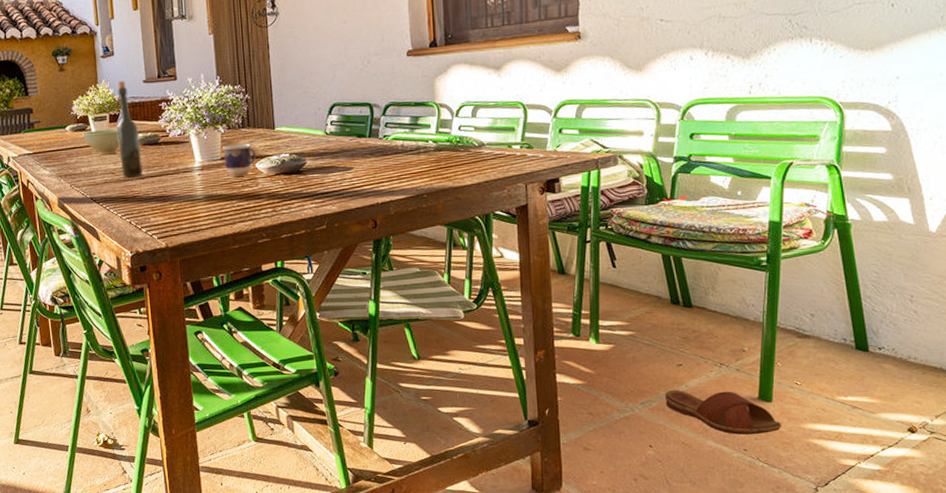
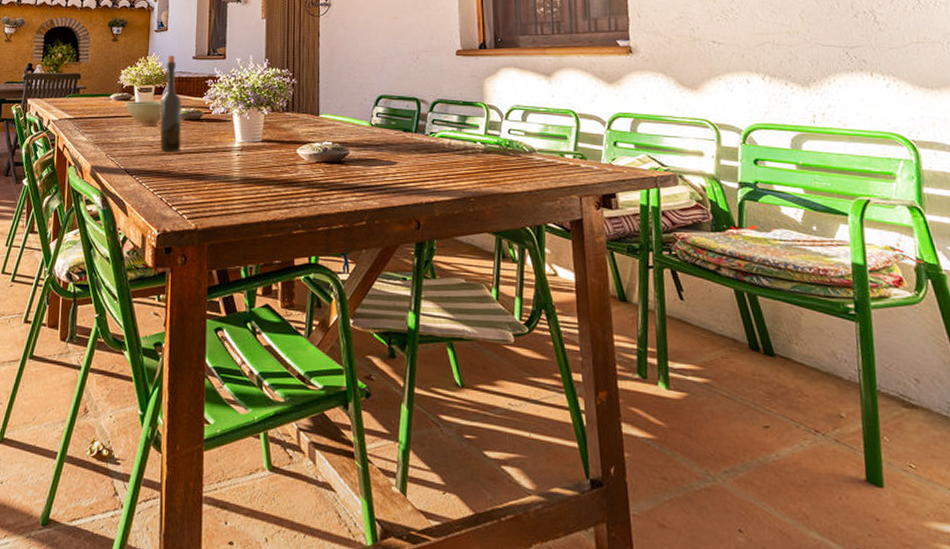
cup: present [222,143,257,177] -> none [264,127,298,161]
sandal: present [665,390,782,435] -> none [752,458,900,530]

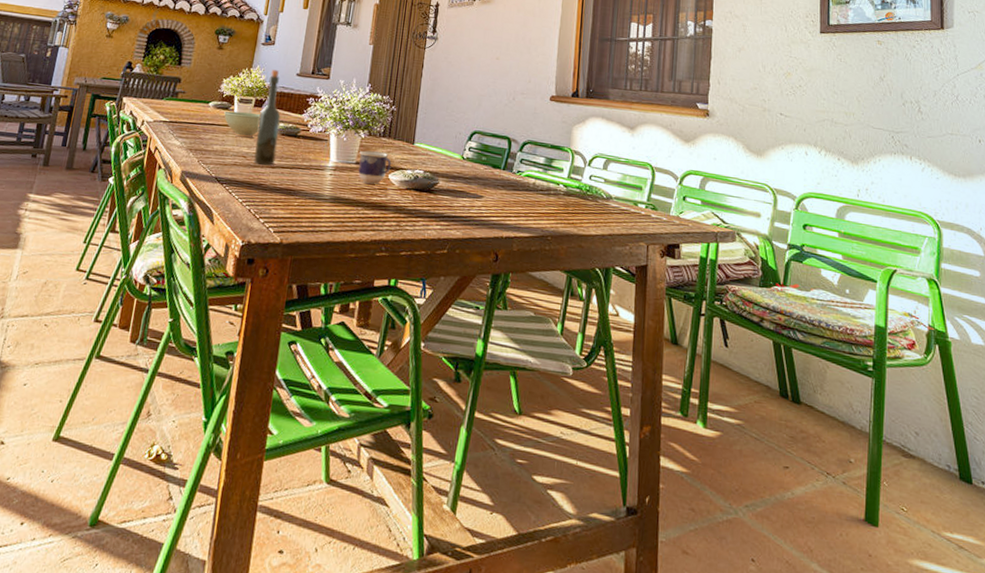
cup: none [264,127,298,161] -> present [358,150,392,185]

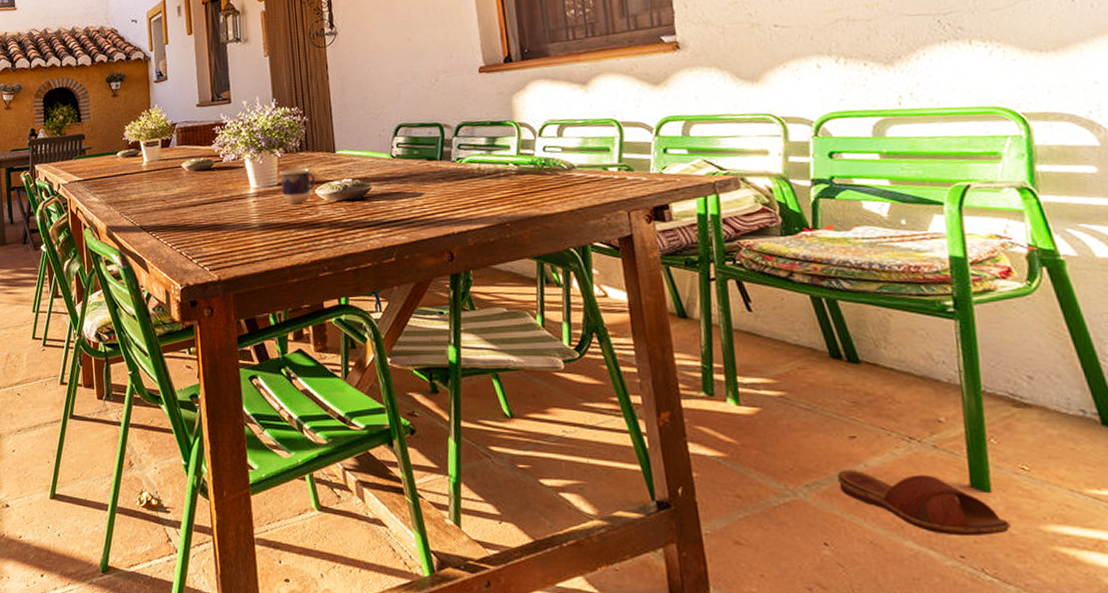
bowl: present [224,111,261,138] -> none [134,154,172,182]
wine bottle: present [254,70,281,166] -> none [169,105,195,205]
sandal: none [770,495,888,564] -> present [837,470,1011,537]

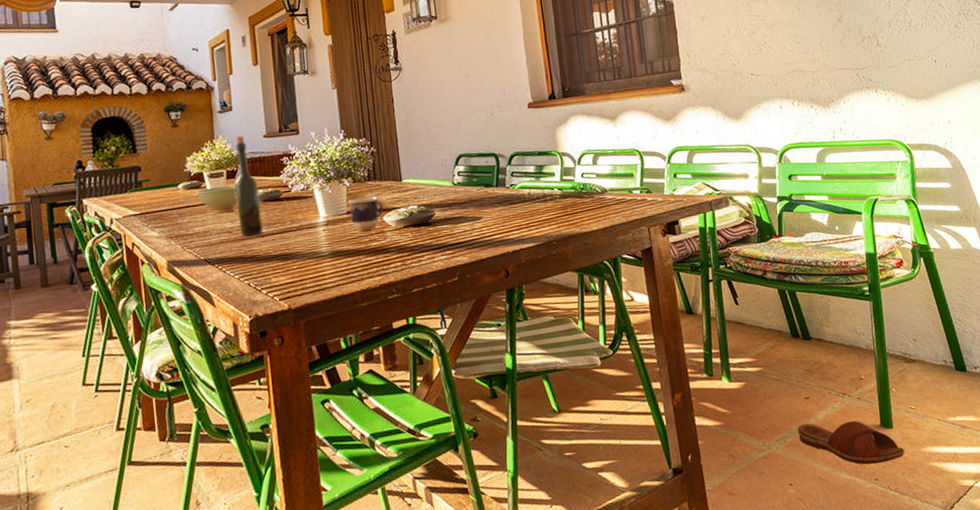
bowl: none [134,154,172,182] -> present [197,185,238,214]
wine bottle: none [169,105,195,205] -> present [235,136,263,237]

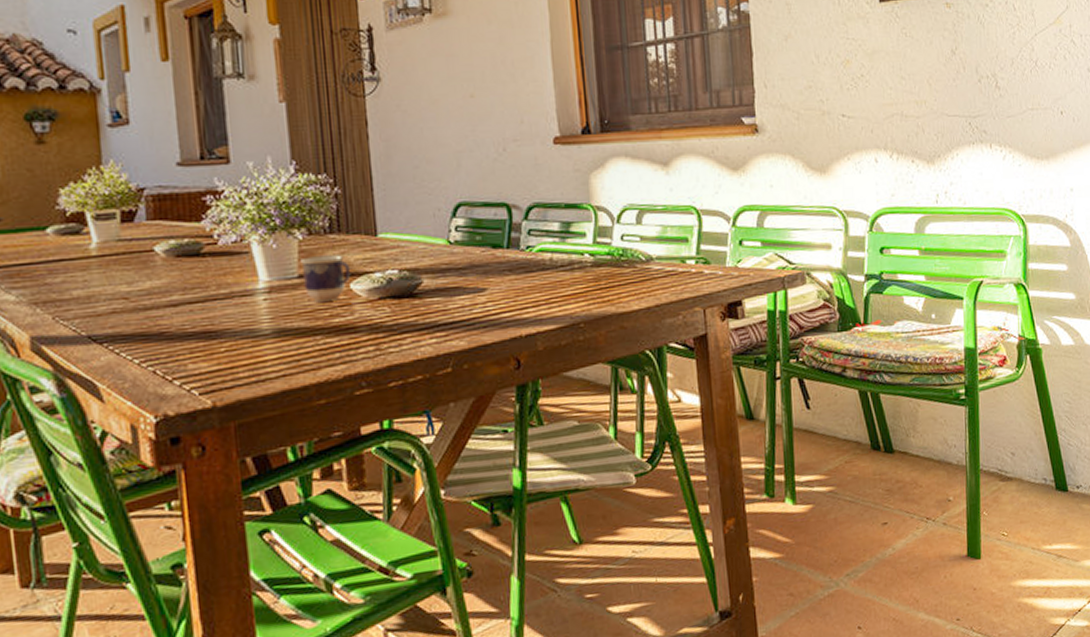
bowl: present [197,185,238,214] -> none [75,231,138,272]
wine bottle: present [235,136,263,237] -> none [133,162,176,305]
sandal: present [798,420,905,465] -> none [872,550,993,603]

